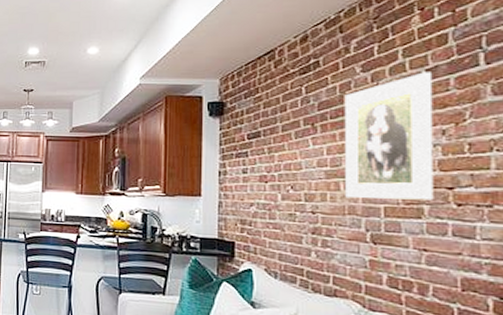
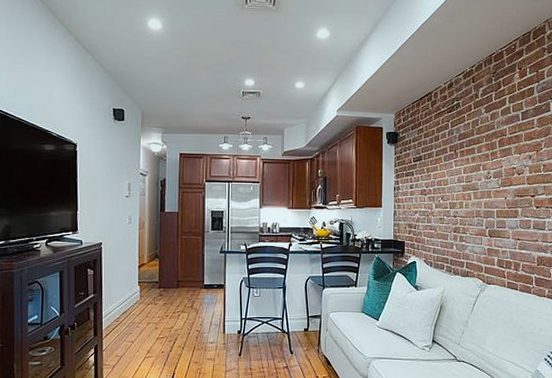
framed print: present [344,72,434,201] -> none [474,114,525,205]

